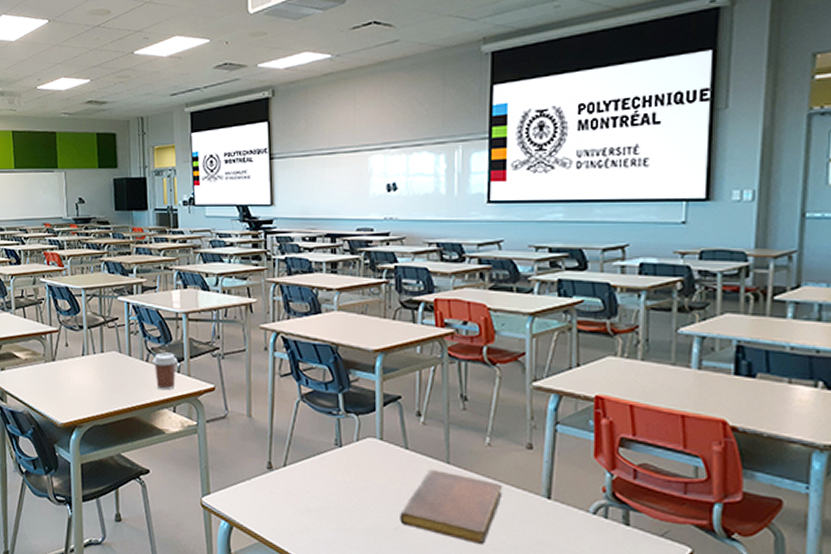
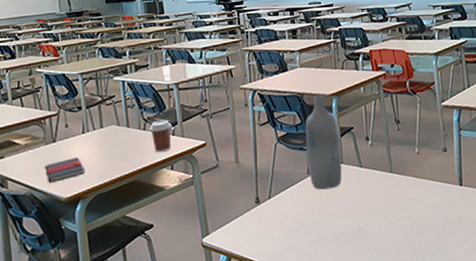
book: none [42,381,83,405] -> present [44,157,86,184]
bottle: none [337,349,381,469] -> present [305,95,342,190]
notebook: present [400,470,503,544] -> none [361,179,431,230]

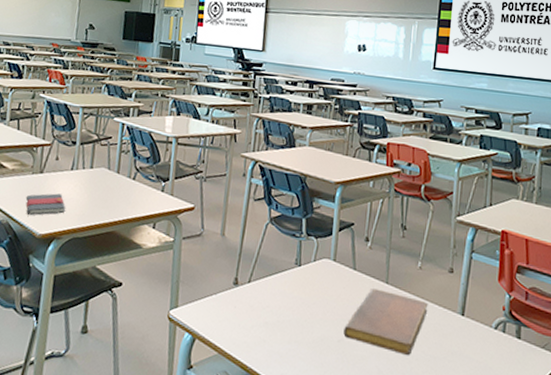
coffee cup: present [149,119,172,153] -> none [139,172,164,208]
bottle: present [305,95,342,190] -> none [296,180,338,287]
notebook: none [361,179,431,230] -> present [343,288,428,355]

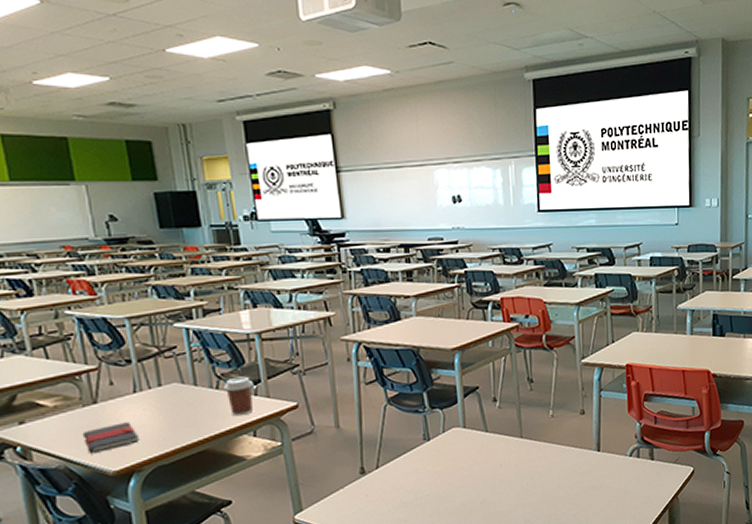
coffee cup: none [139,172,164,208] -> present [223,376,254,416]
notebook: present [343,288,428,355] -> none [485,445,565,500]

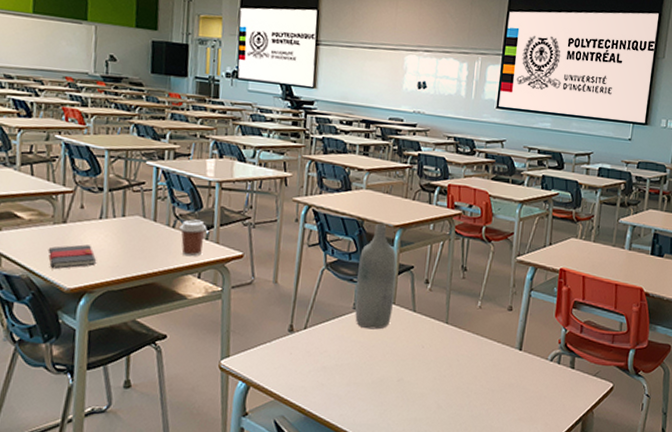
bottle: none [421,349,464,458] -> present [354,224,397,330]

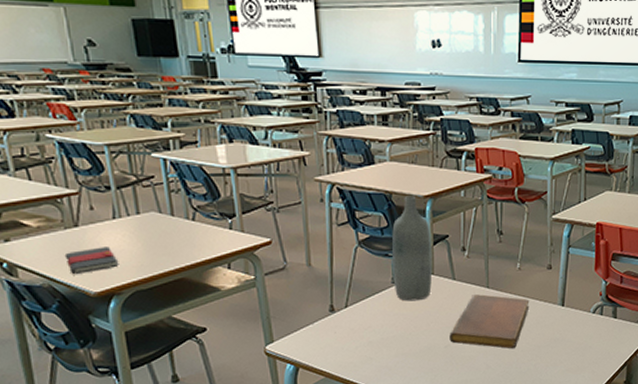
coffee cup: present [179,219,207,257] -> none [199,210,229,248]
notebook: none [403,329,488,389] -> present [449,294,530,349]

